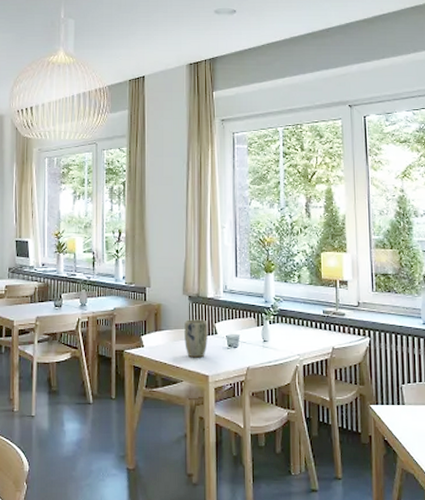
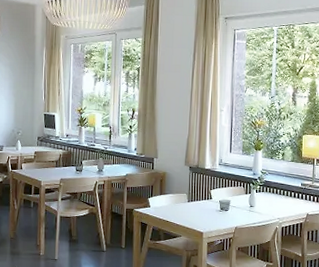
plant pot: present [184,319,208,358] -> none [184,186,204,218]

